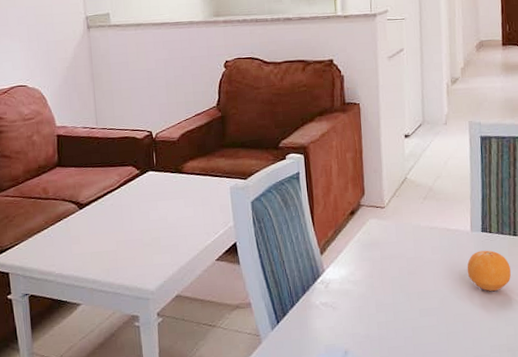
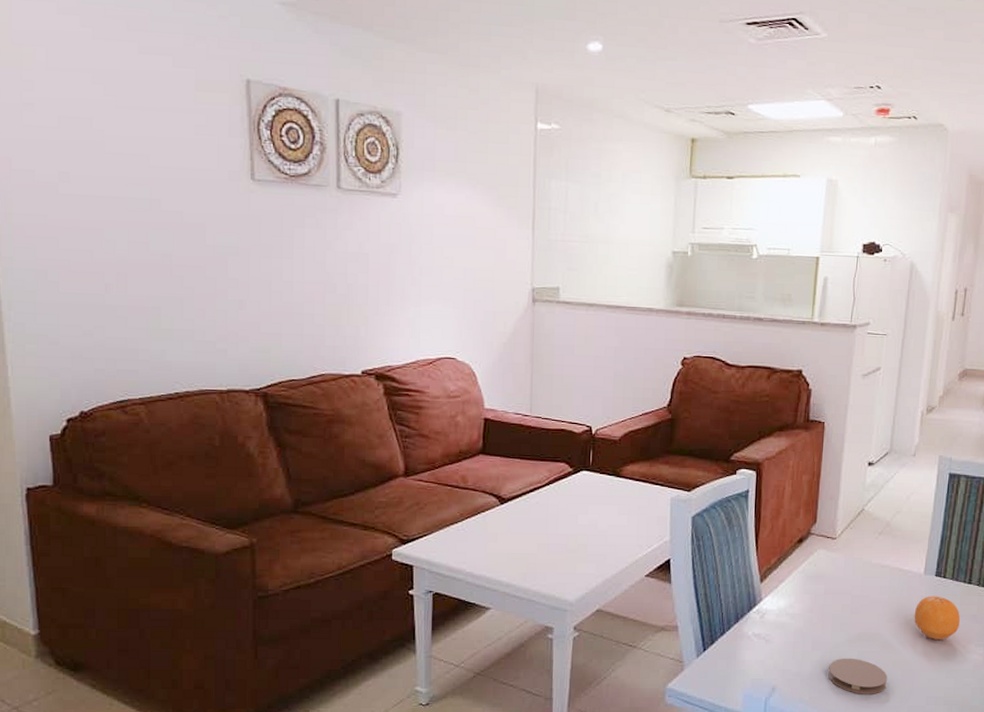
coaster: none [394,316,451,350] -> present [828,658,887,694]

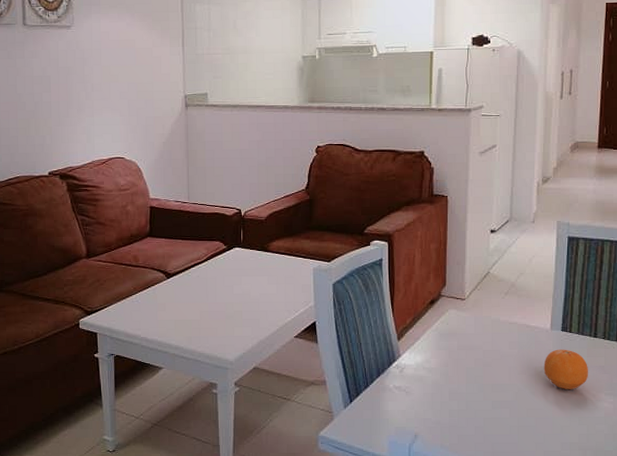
coaster: present [828,658,887,694] -> none [466,407,522,441]

